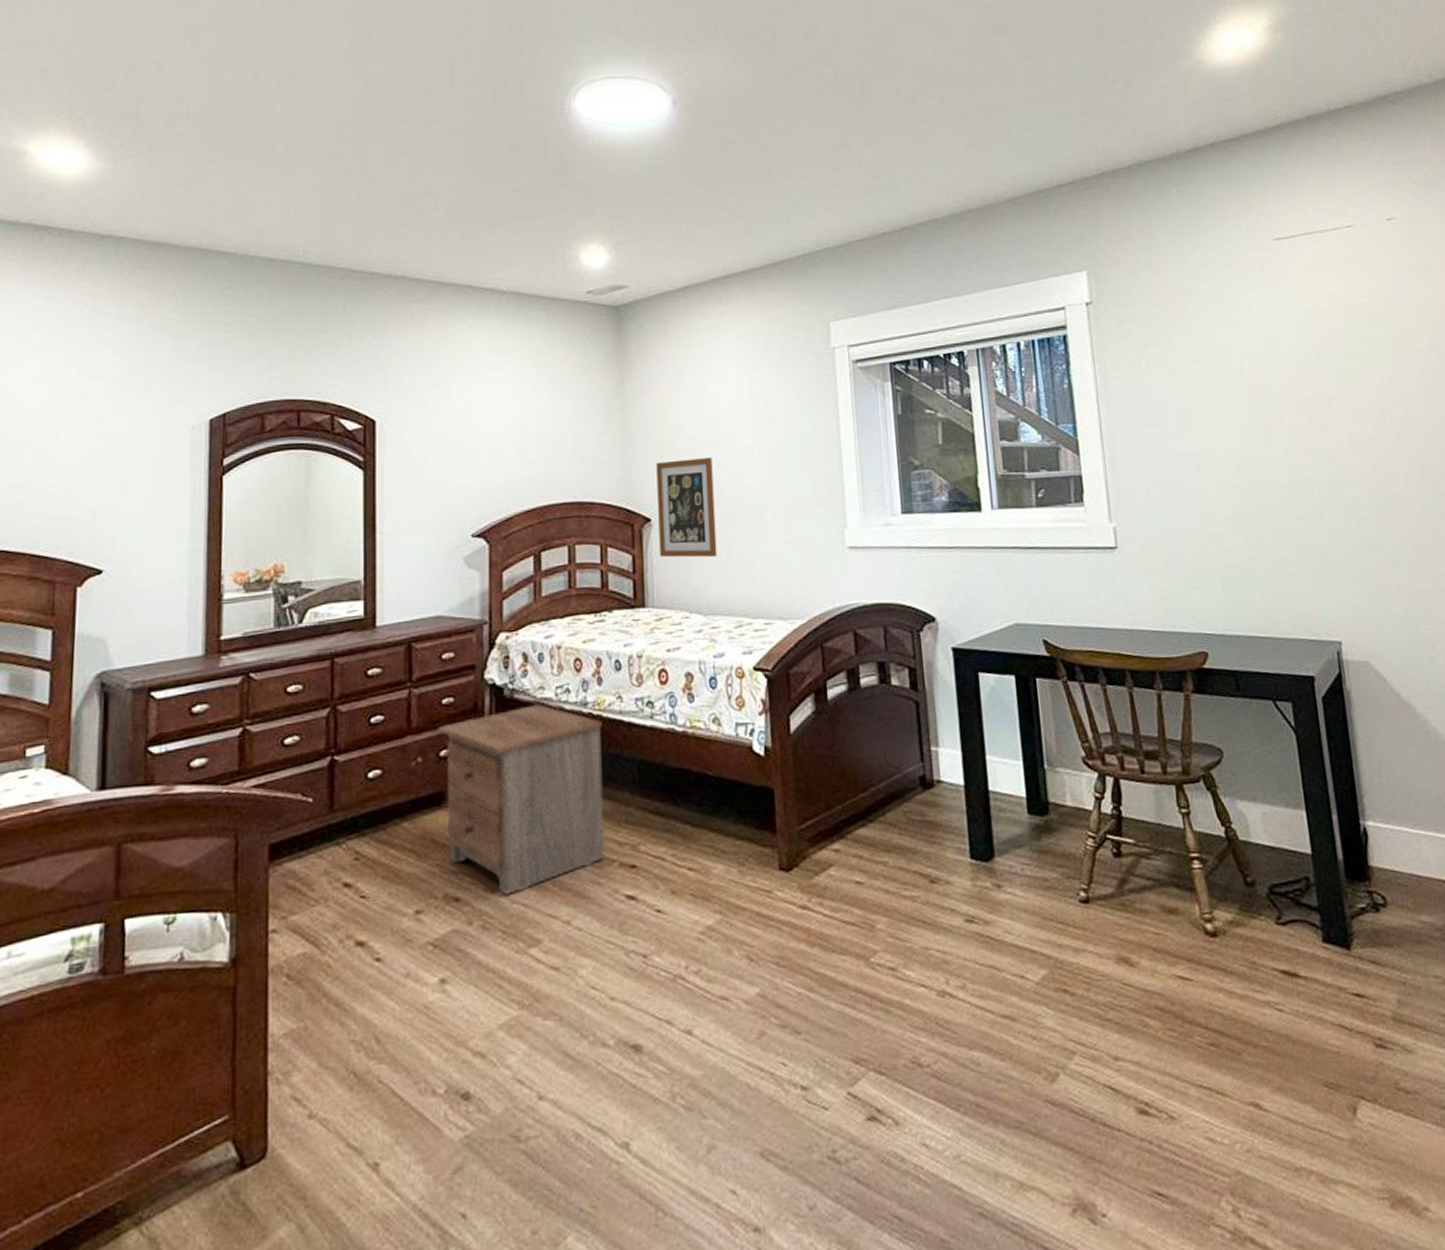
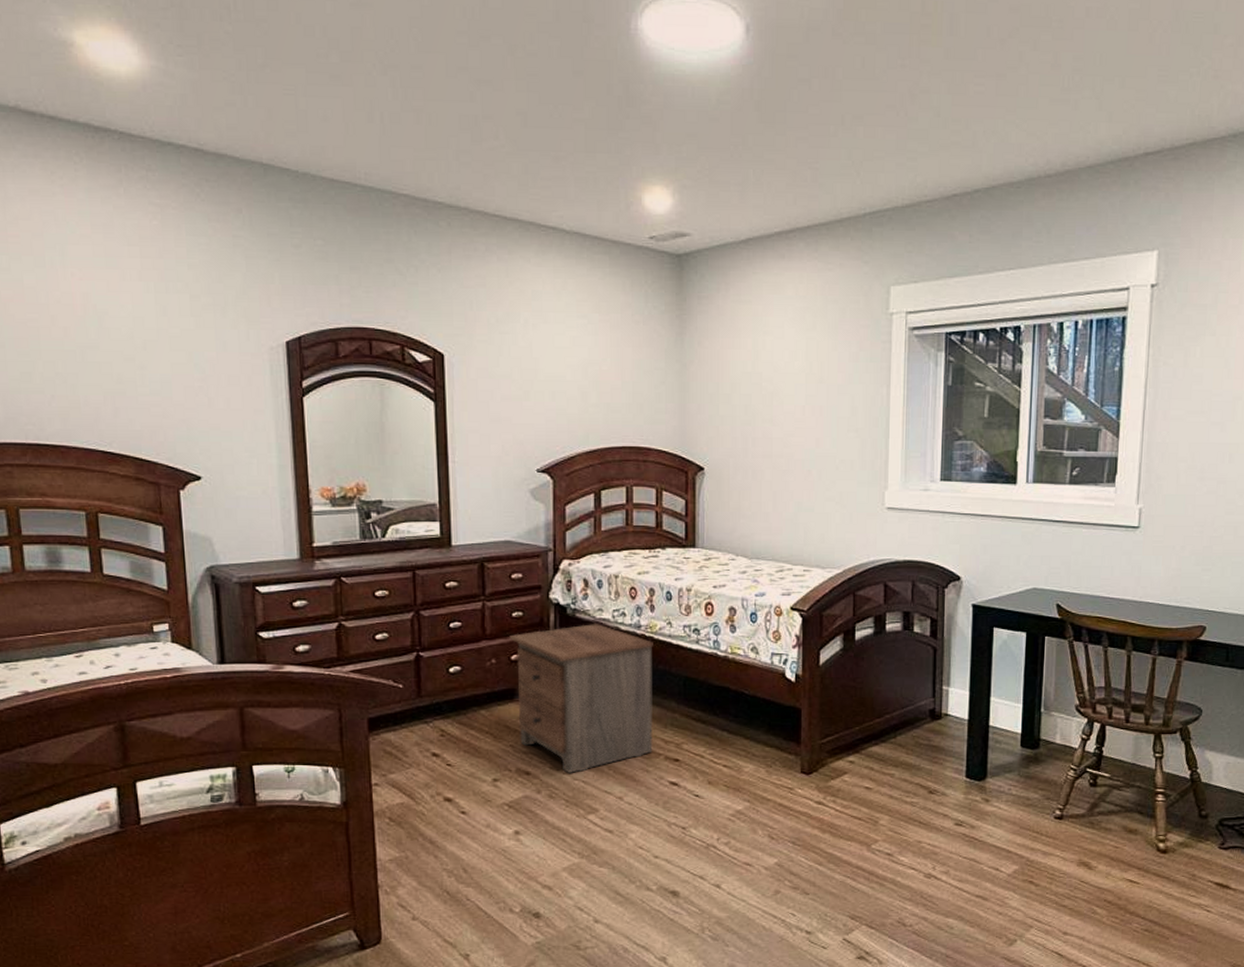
wall art: present [656,456,717,558] -> none [711,413,765,508]

